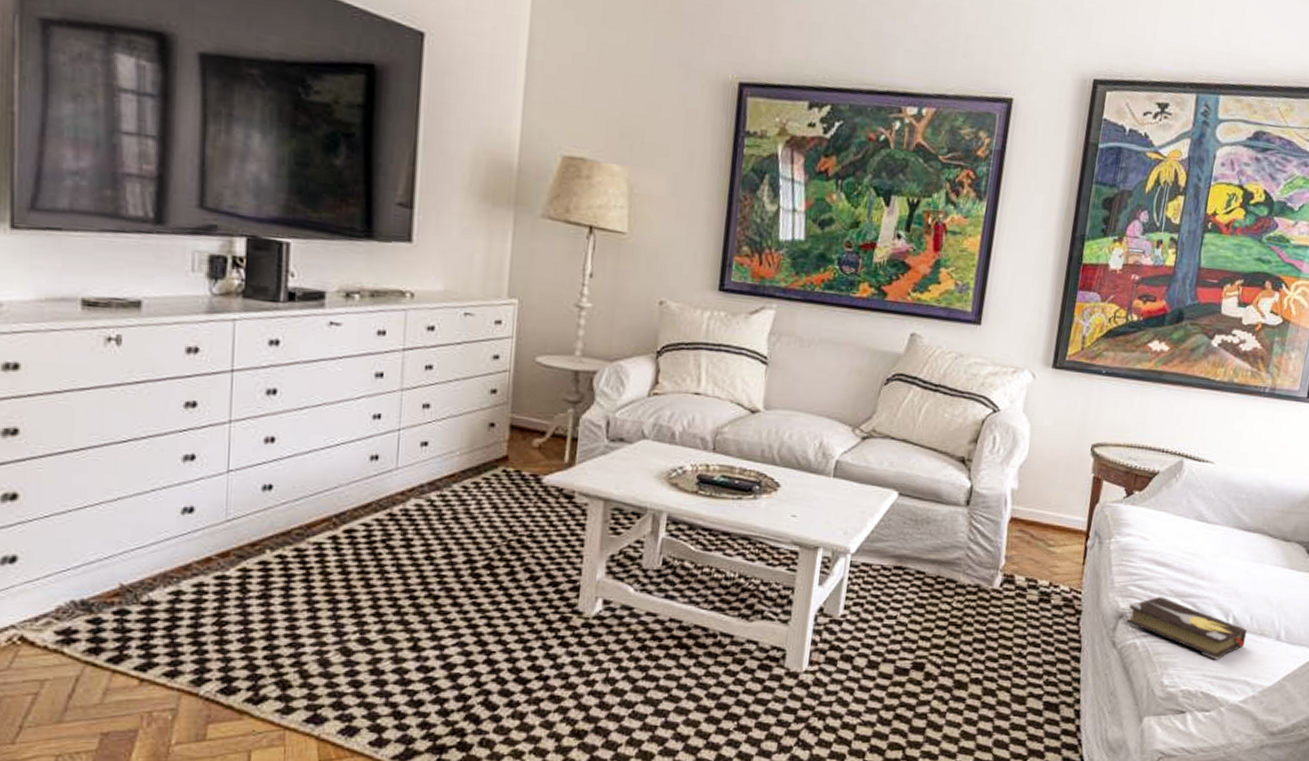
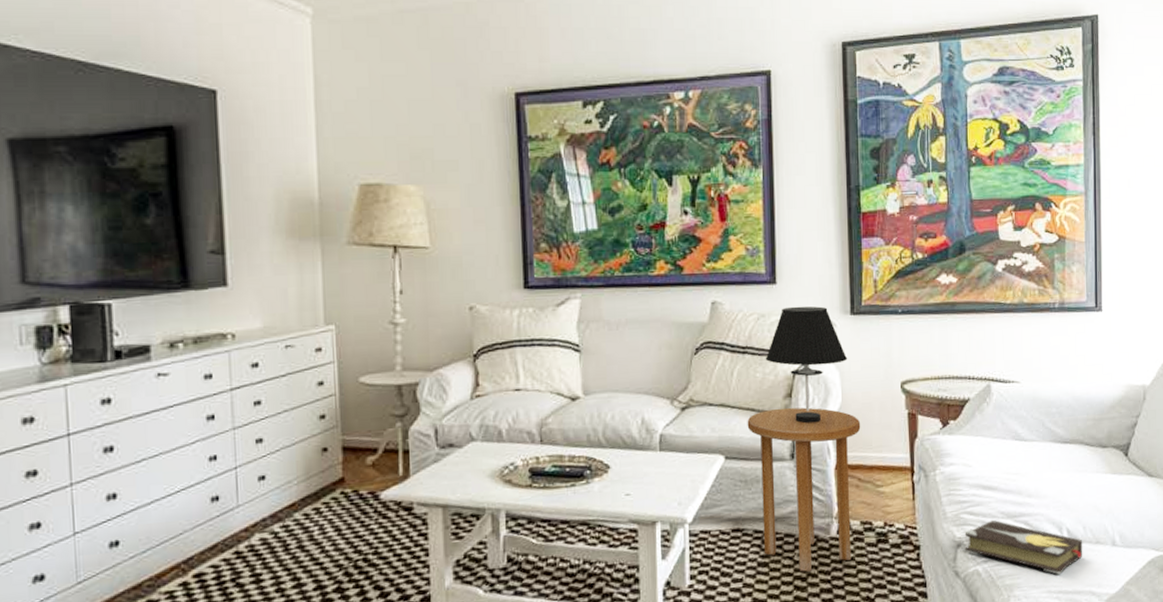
side table: none [922,452,1044,619] -> present [747,407,861,572]
table lamp: none [956,350,1042,473] -> present [765,306,848,424]

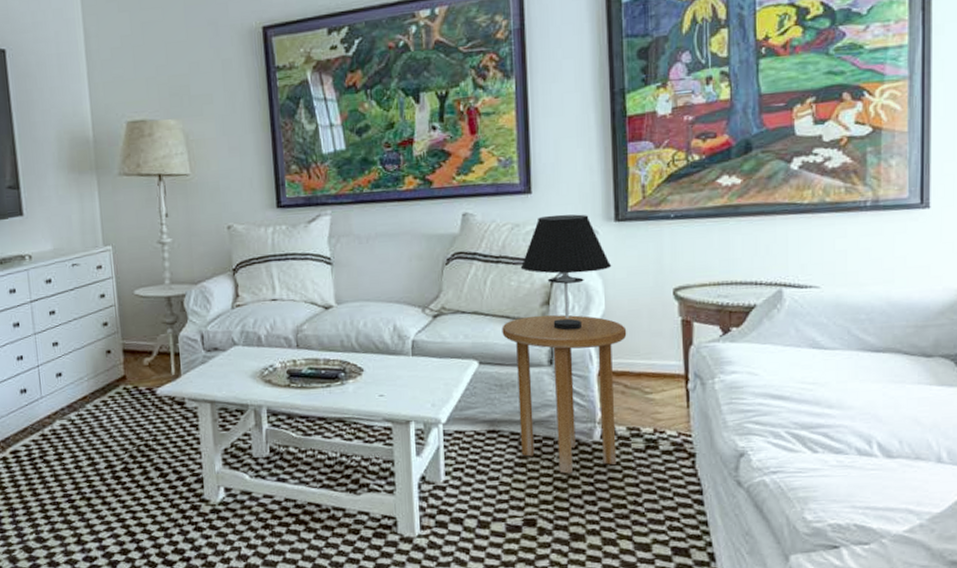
hardback book: present [964,520,1083,575] -> none [749,430,898,490]

